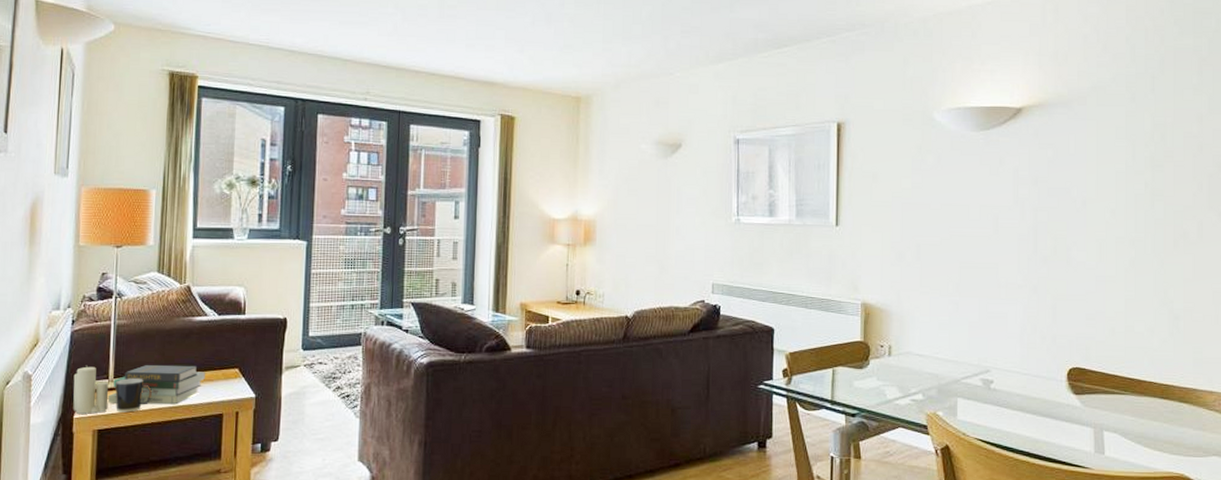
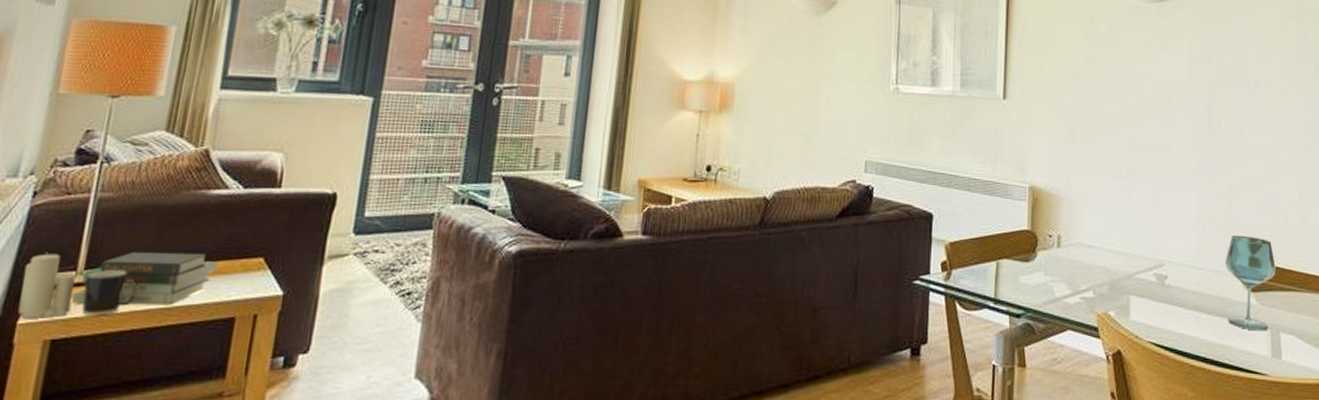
wine glass: none [1049,343,1100,430] -> present [1224,235,1276,331]

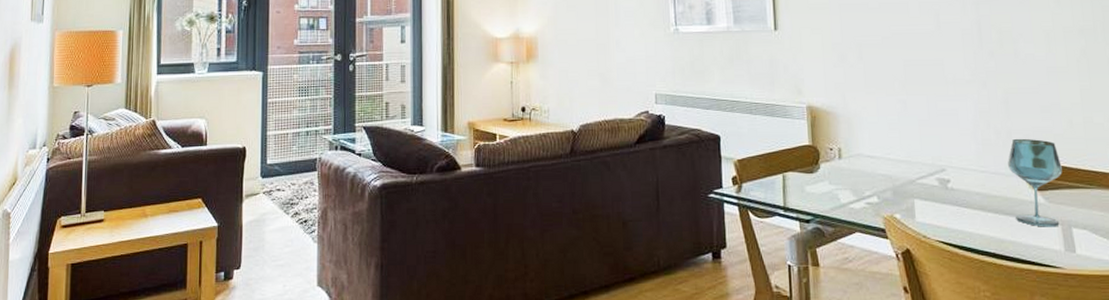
candle: present [17,251,75,320] -> none [48,201,81,250]
books: present [70,251,217,305] -> none [80,197,170,237]
mug: present [81,269,138,316] -> none [86,211,121,246]

